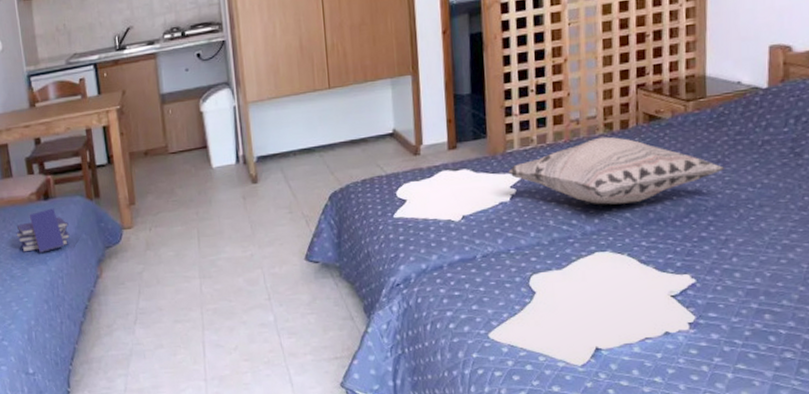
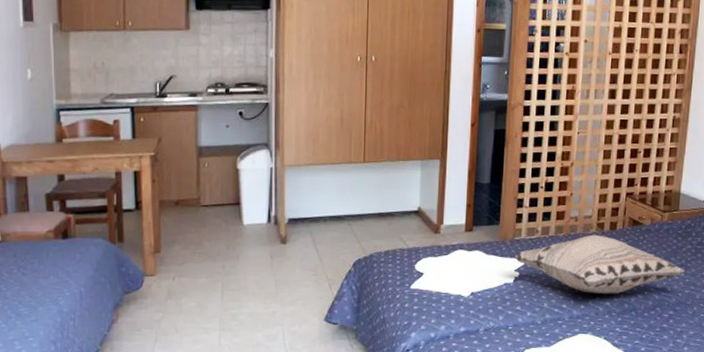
book: present [16,208,70,253] -> none [27,248,87,292]

